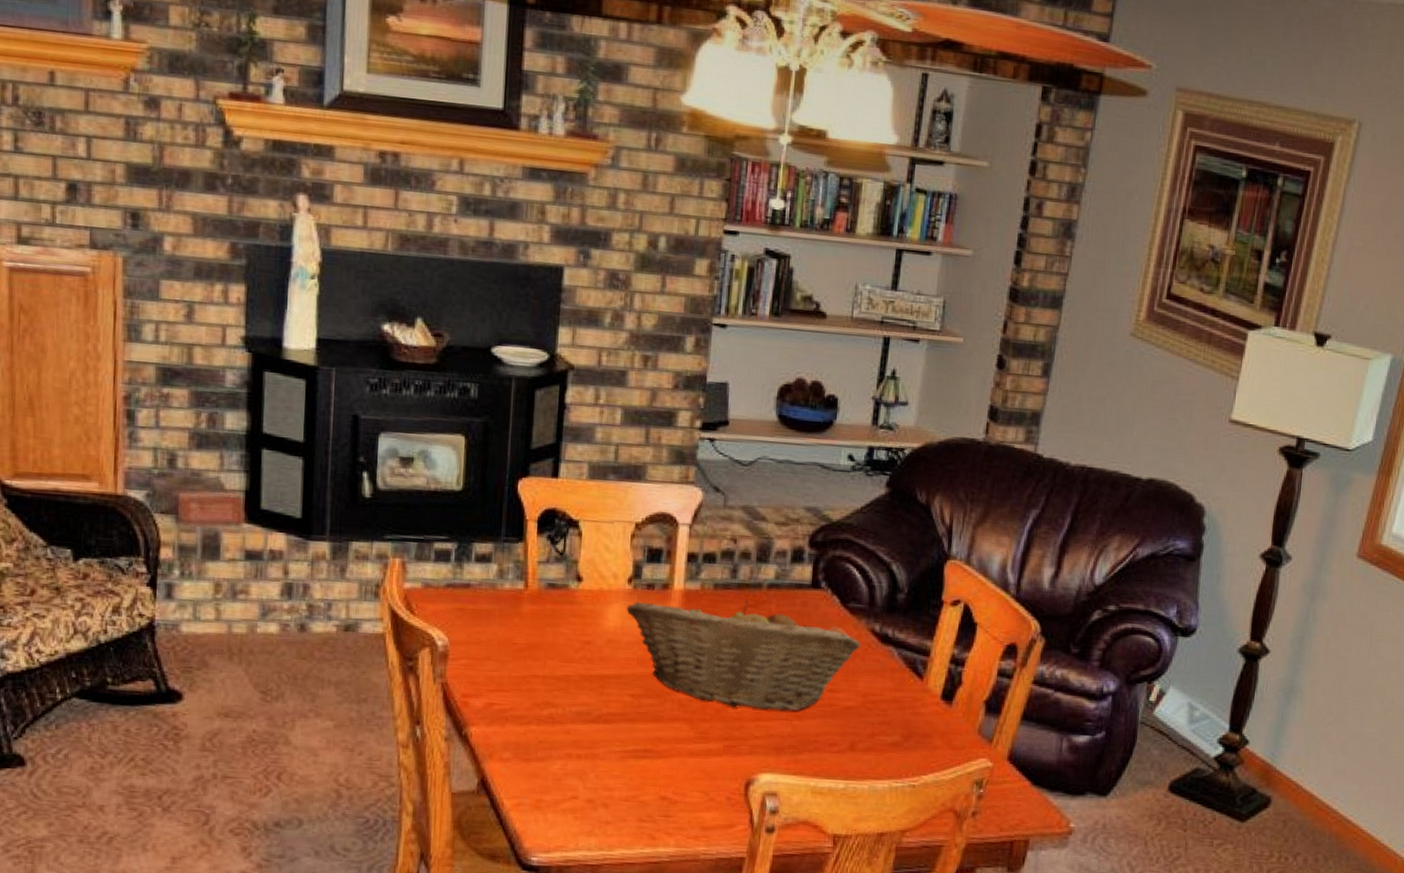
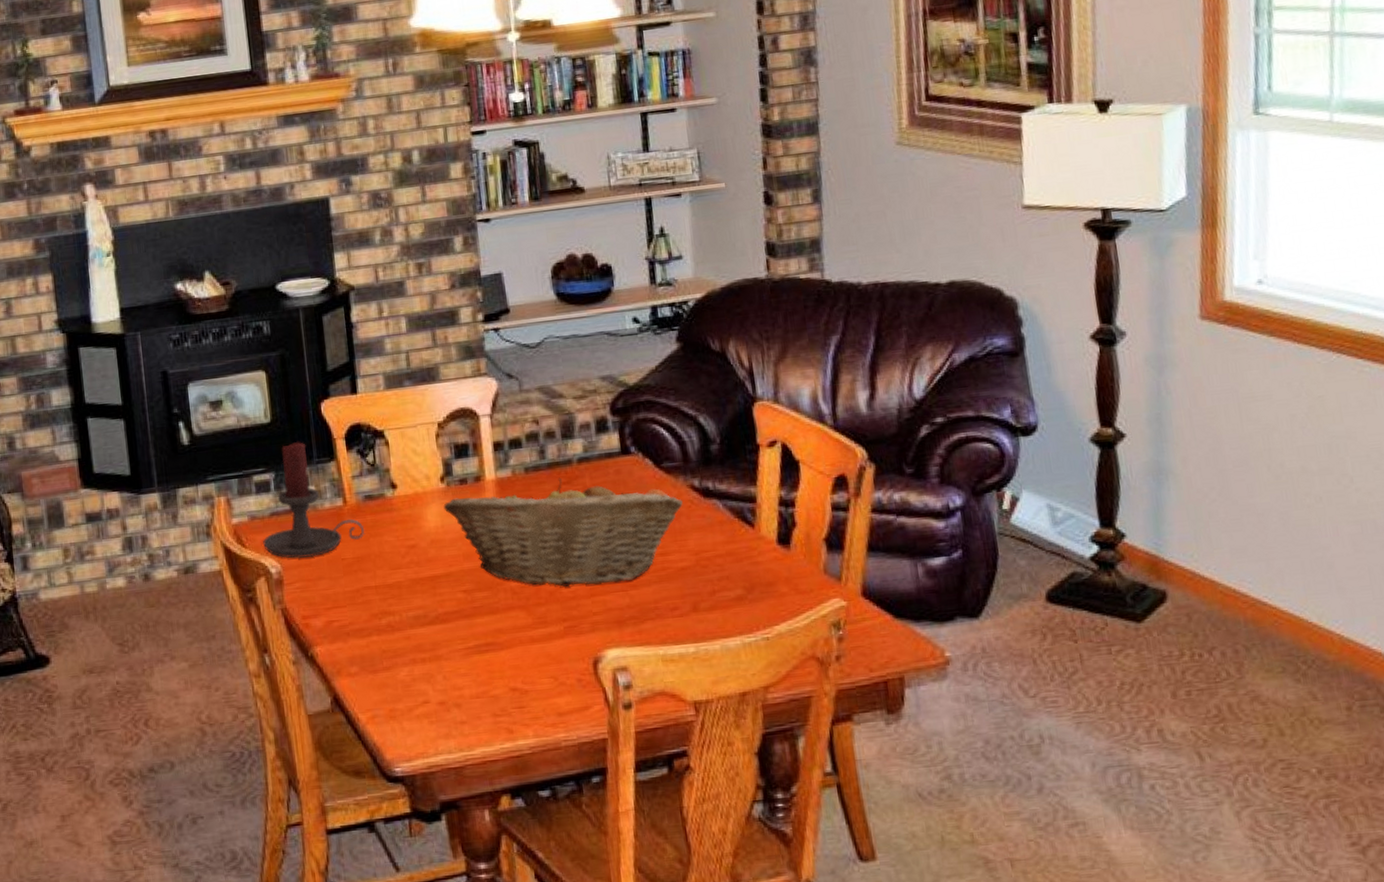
candle holder: none [433,516,542,637] -> present [263,442,365,559]

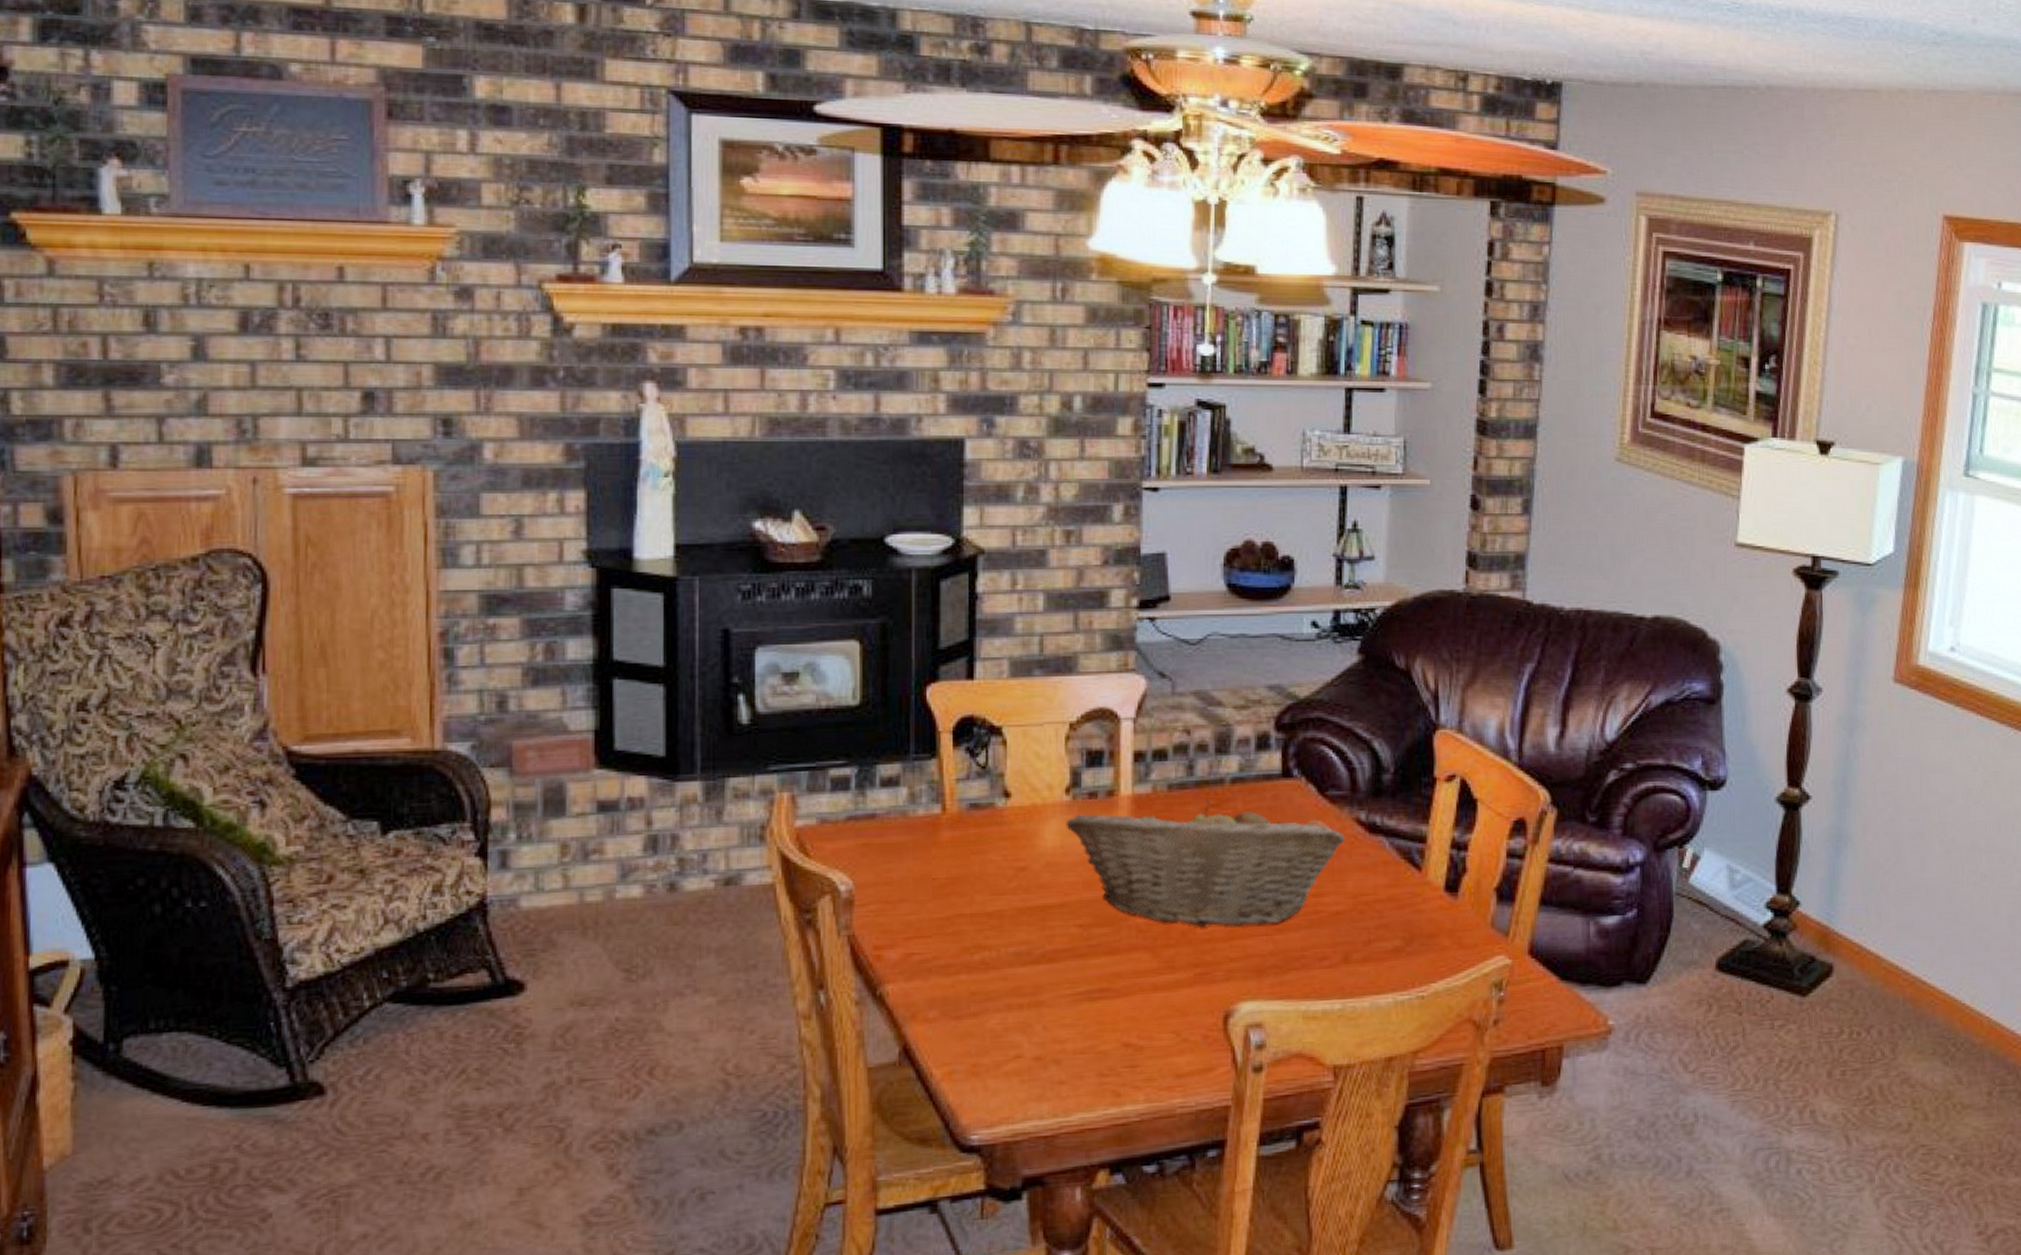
candle holder: present [263,442,365,559] -> none [833,732,965,876]

